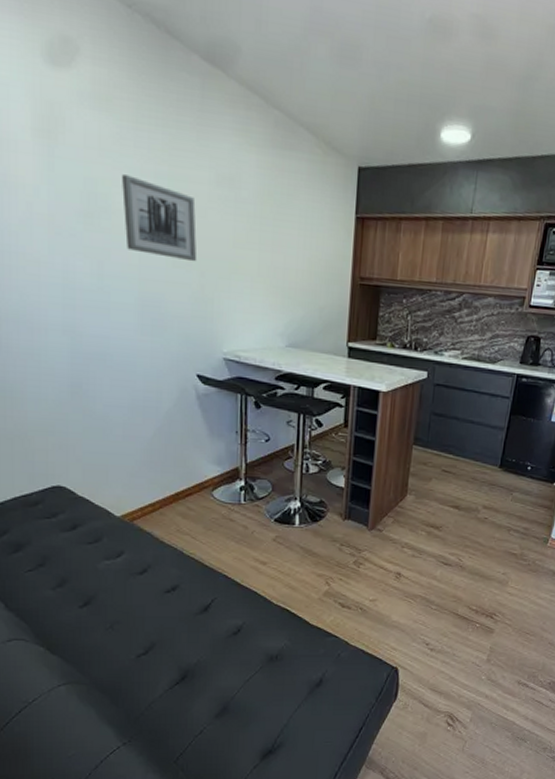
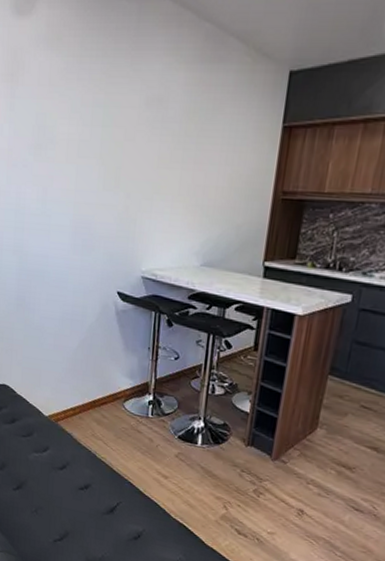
wall art: present [121,174,197,262] -> none [65,107,126,185]

